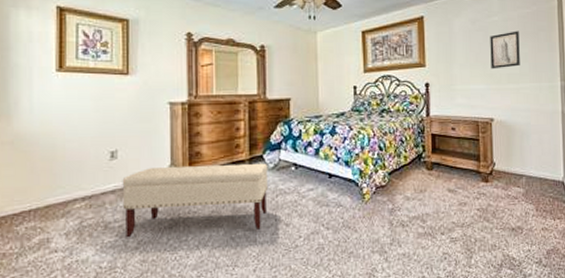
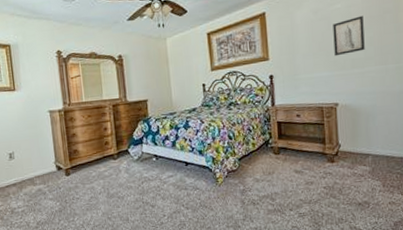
bench: present [122,163,269,238] -> none [20,156,135,220]

